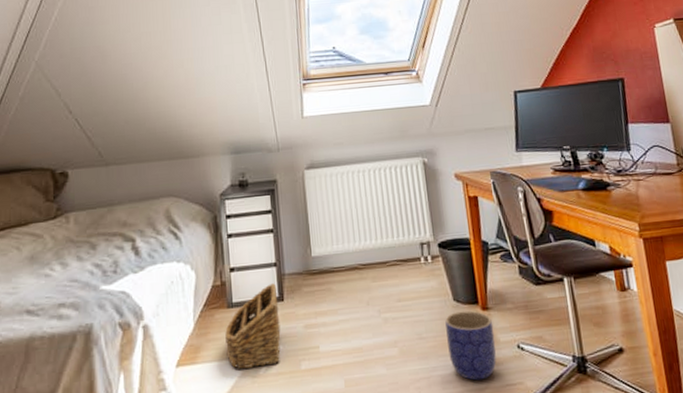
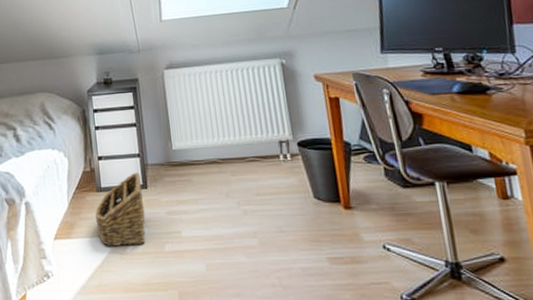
planter: present [445,310,497,381] -> none [305,208,360,276]

